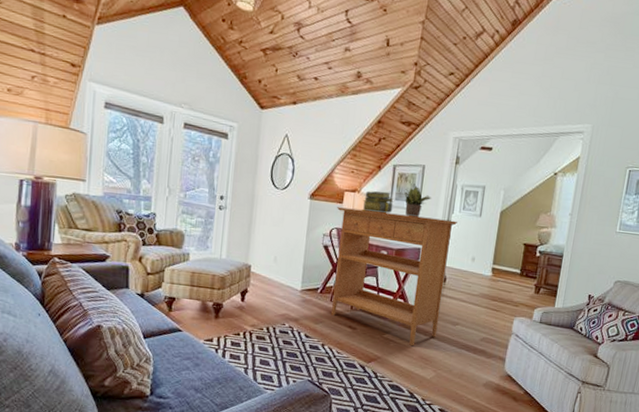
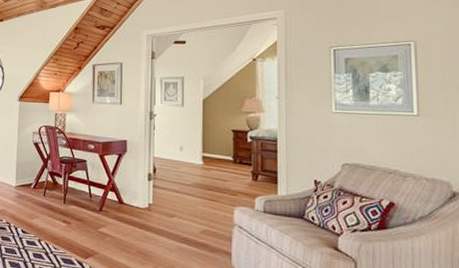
console table: present [331,207,457,345] -> none [43,106,160,240]
stack of books: present [362,191,394,214] -> none [67,89,96,110]
potted plant: present [403,185,431,218] -> none [104,81,132,111]

